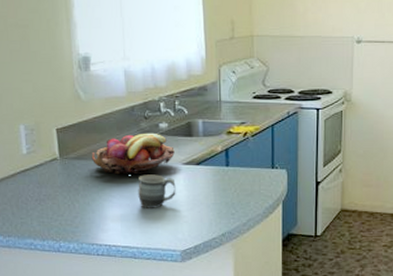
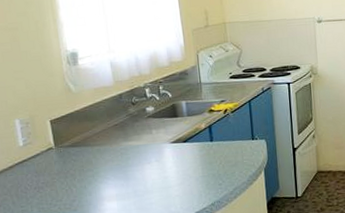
fruit basket: present [91,132,175,175] -> none [84,116,163,158]
mug: present [138,174,176,208] -> none [130,154,166,187]

